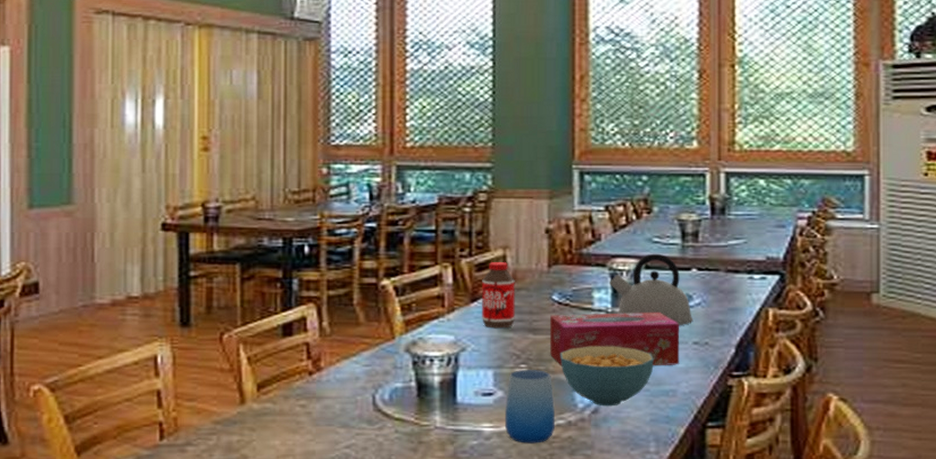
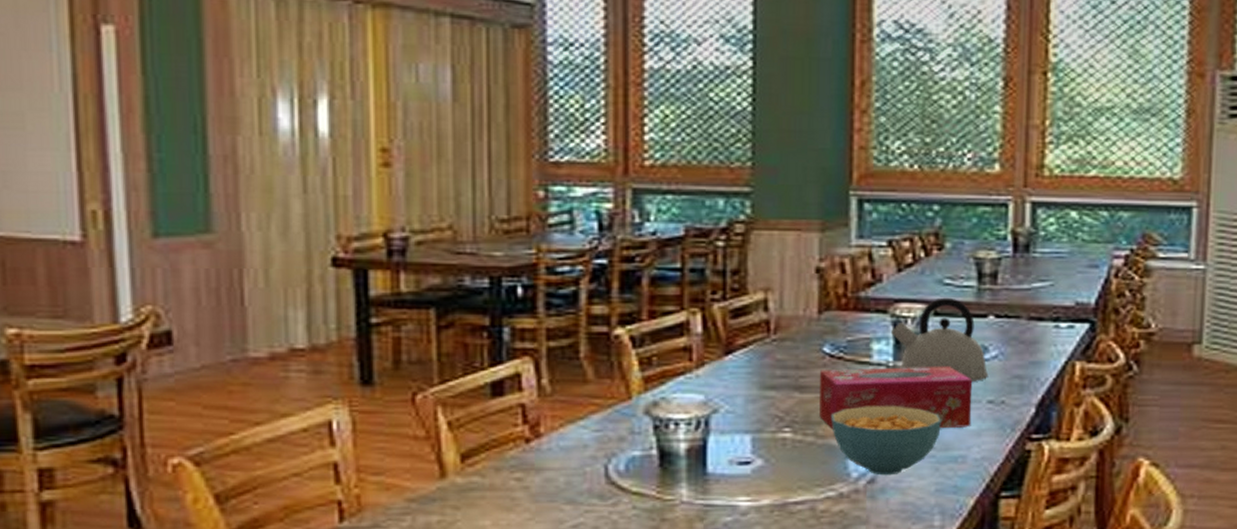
bottle: present [481,262,515,329] -> none [737,307,778,386]
cup: present [504,370,555,443] -> none [764,434,824,519]

